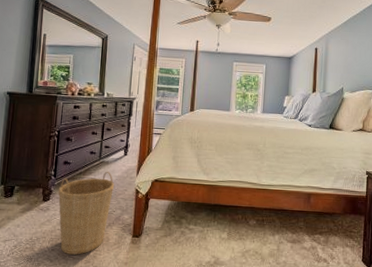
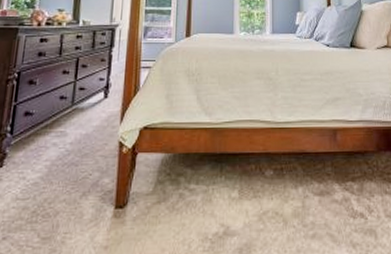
basket: present [58,171,115,255] -> none [14,120,92,243]

